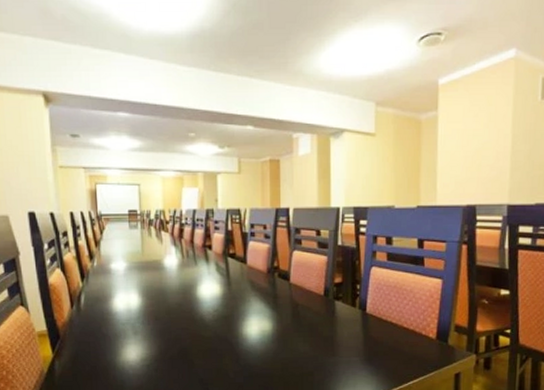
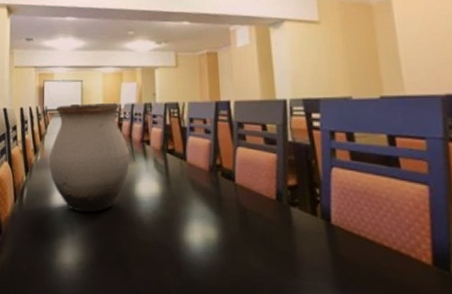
vase: none [106,207,192,314] -> present [48,102,130,213]

